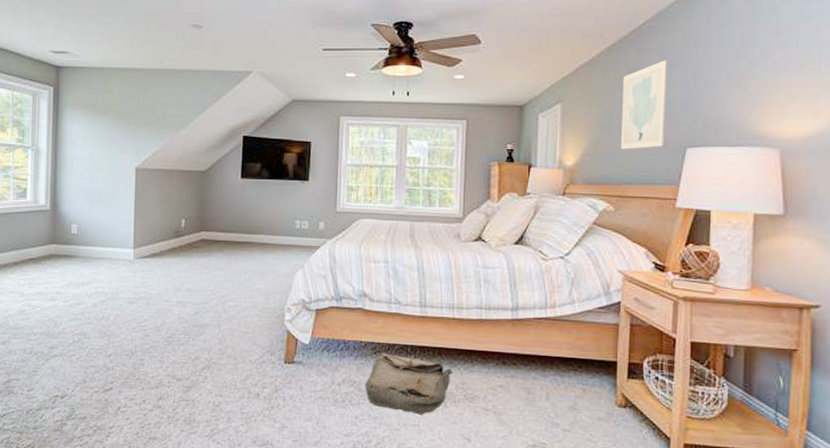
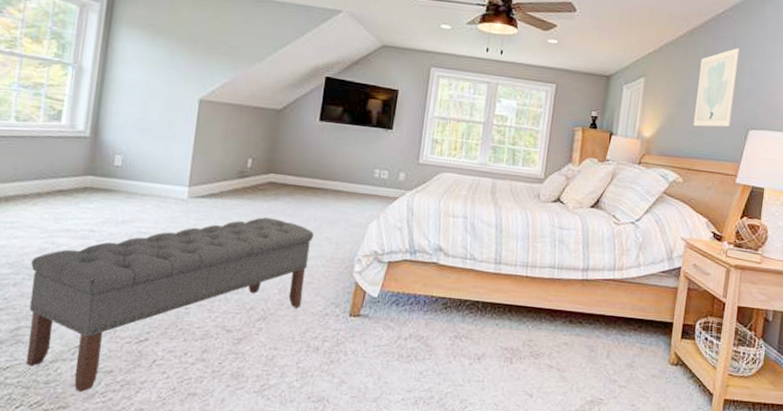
bench: none [15,273,245,437] -> present [26,217,314,393]
bag: present [365,353,453,415] -> none [432,308,521,371]

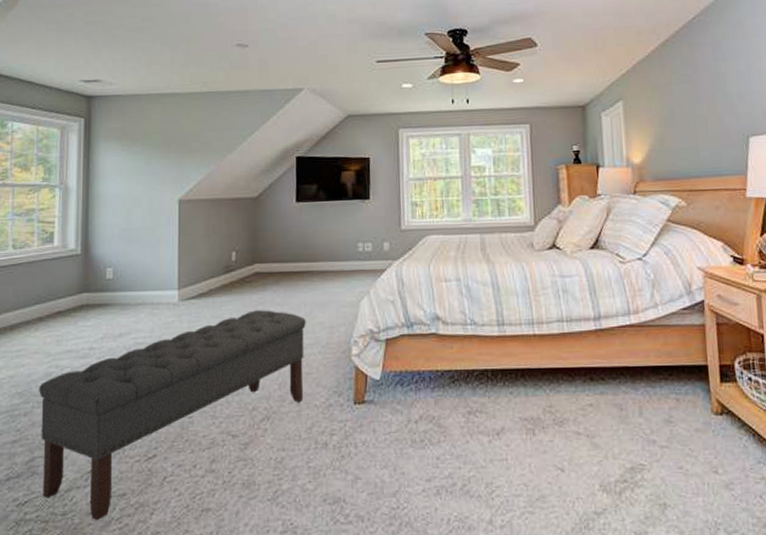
wall art: present [694,47,741,127] -> none [680,51,728,143]

